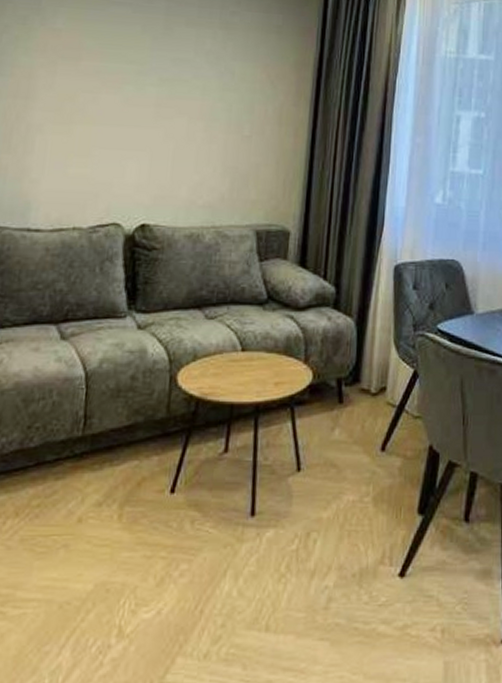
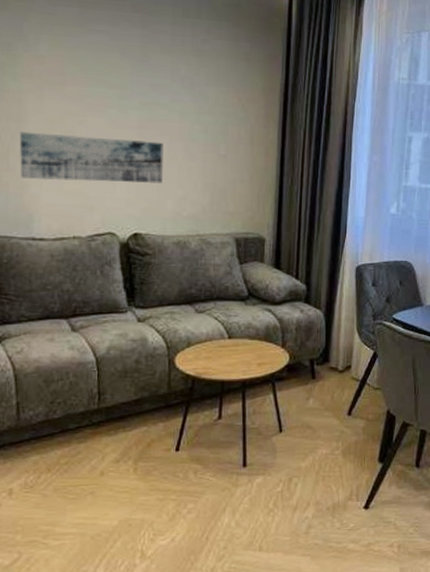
wall art: none [22,110,182,168] -> present [19,131,163,184]

